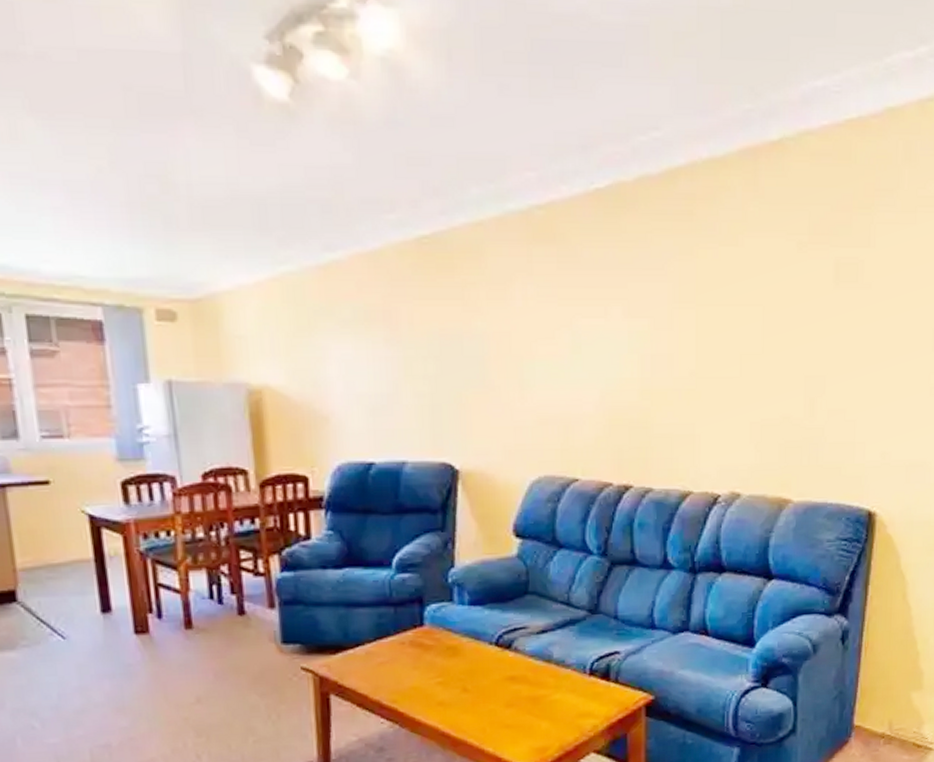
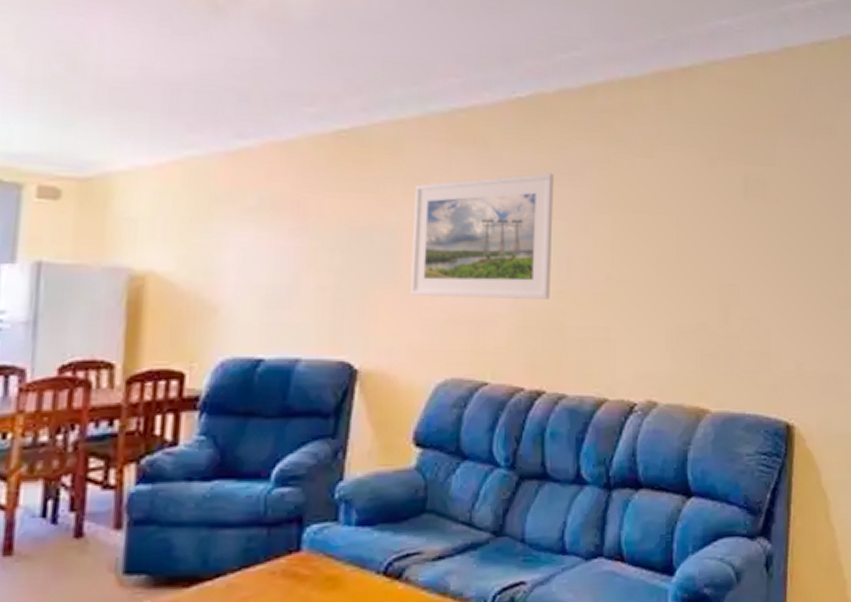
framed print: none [499,269,636,400] -> present [410,173,554,299]

